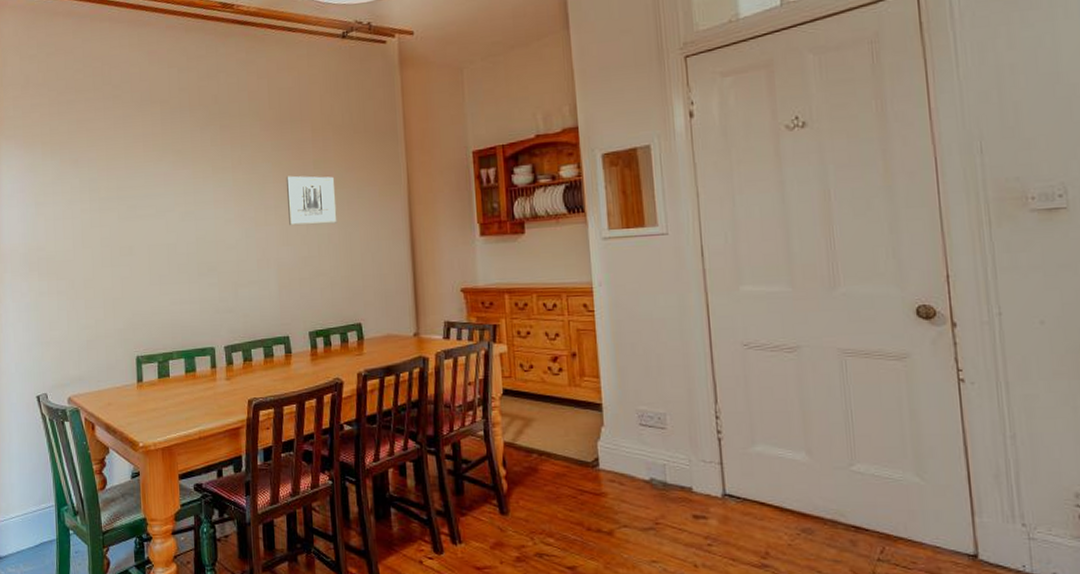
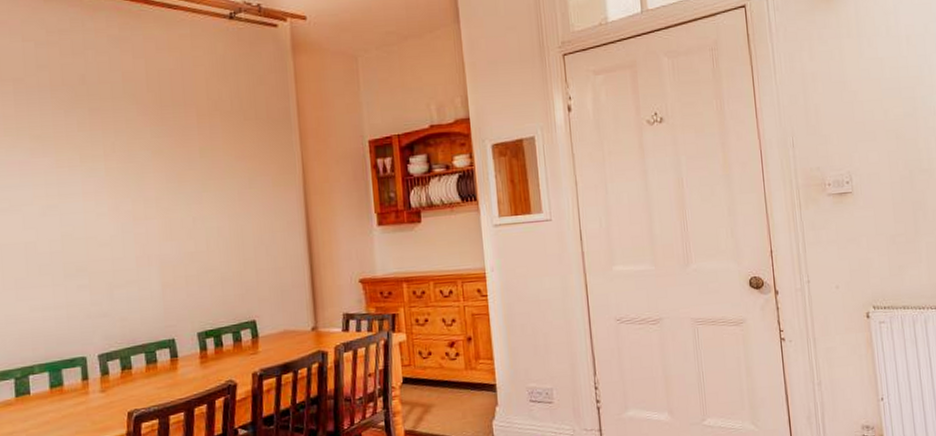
wall art: present [285,175,337,226] -> none [168,164,228,220]

